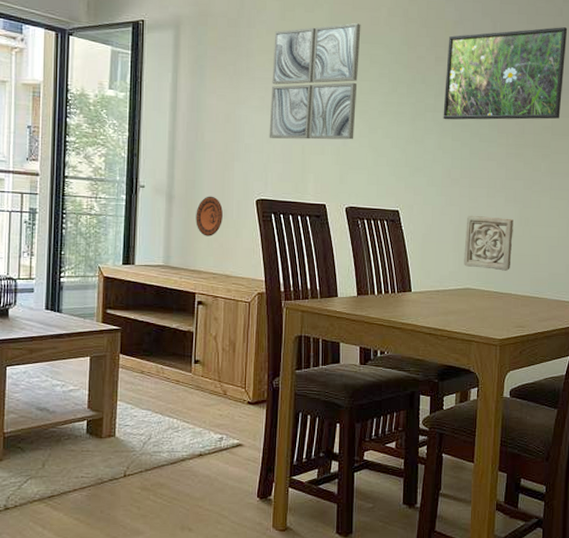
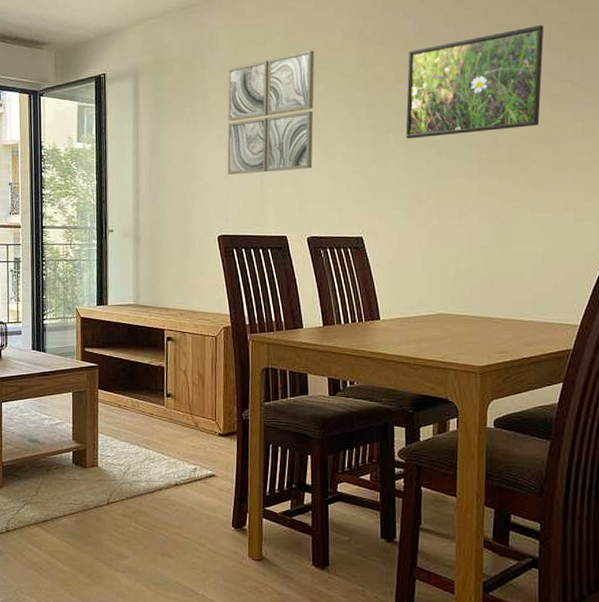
decorative plate: present [196,196,223,236] -> none [161,235,187,275]
wall ornament: present [464,216,513,271] -> none [435,237,490,294]

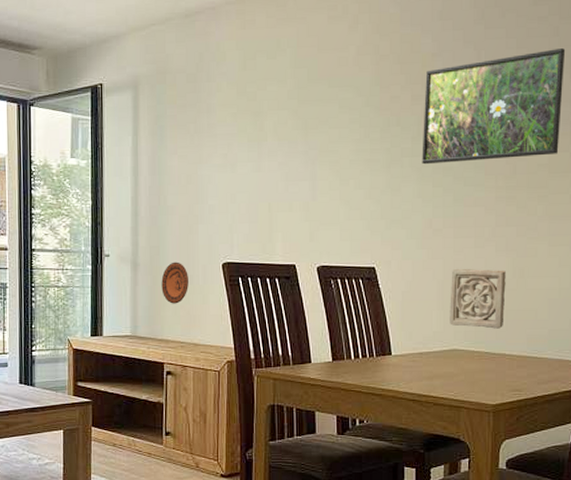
decorative plate: none [161,235,187,275] -> present [161,262,189,304]
wall art: present [227,50,315,175] -> none [233,66,328,198]
wall ornament: none [435,237,490,294] -> present [450,269,506,329]

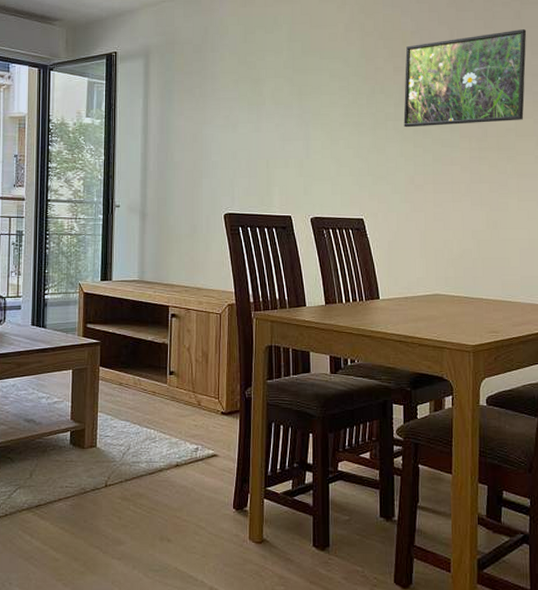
decorative plate: present [161,262,189,304] -> none [168,212,193,251]
wall ornament: present [450,269,506,329] -> none [431,221,481,275]

